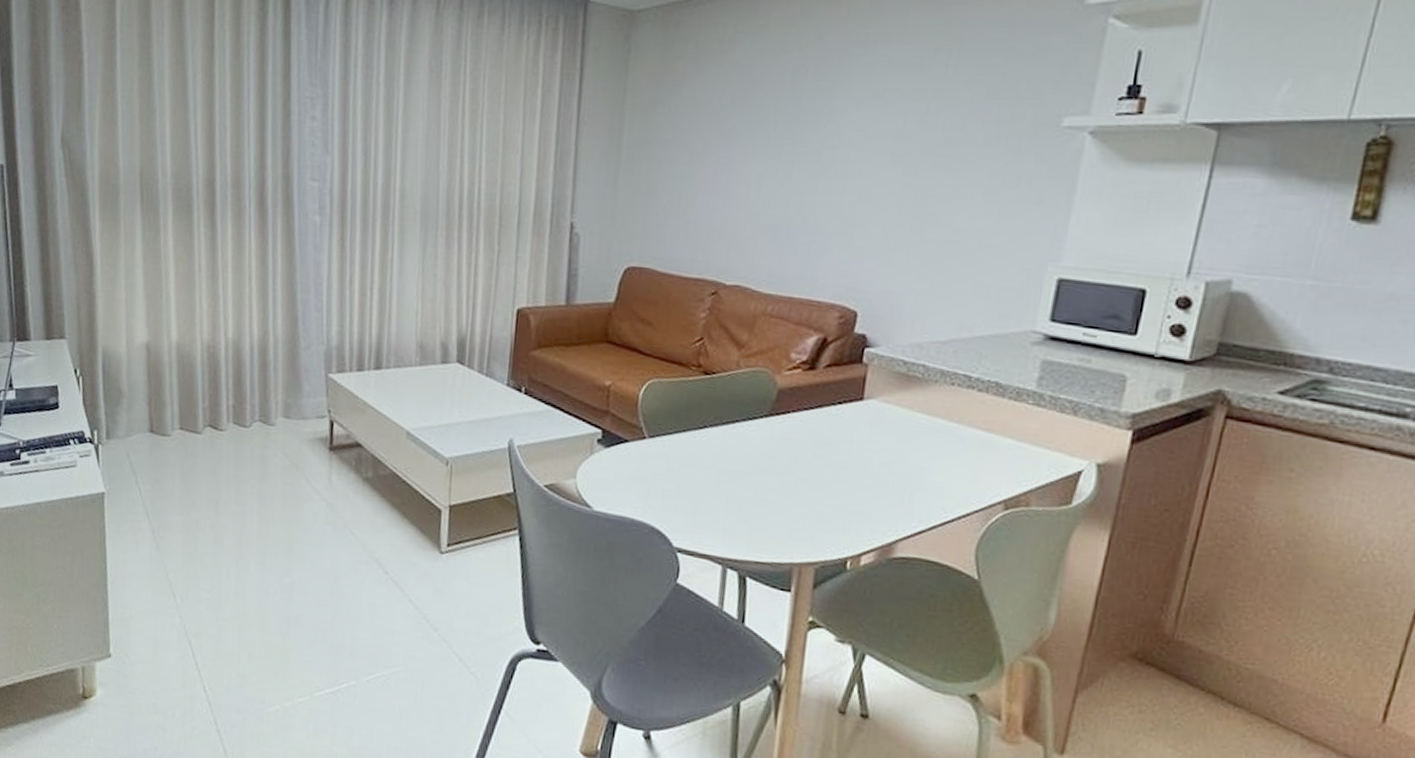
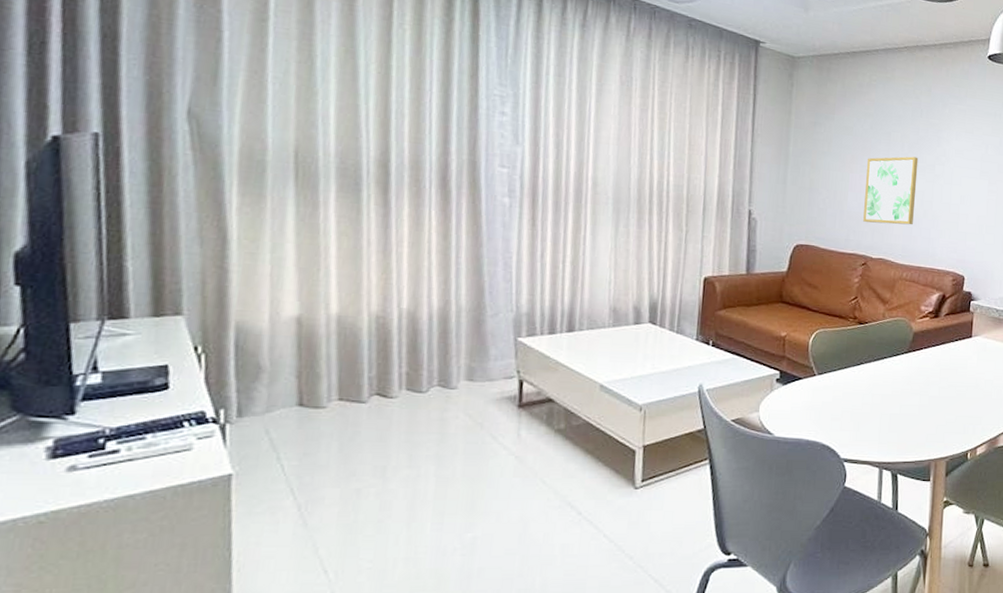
wall art: none [716,139,799,239] -> present [863,156,919,225]

